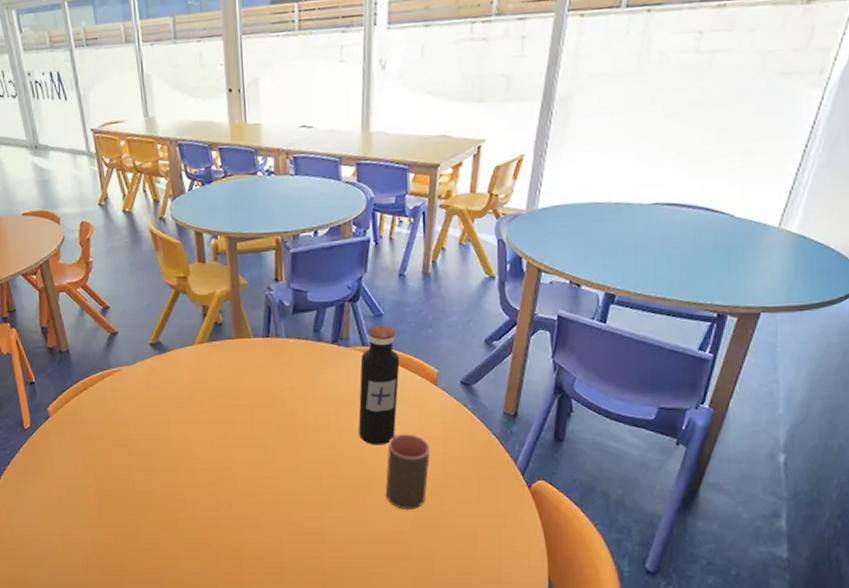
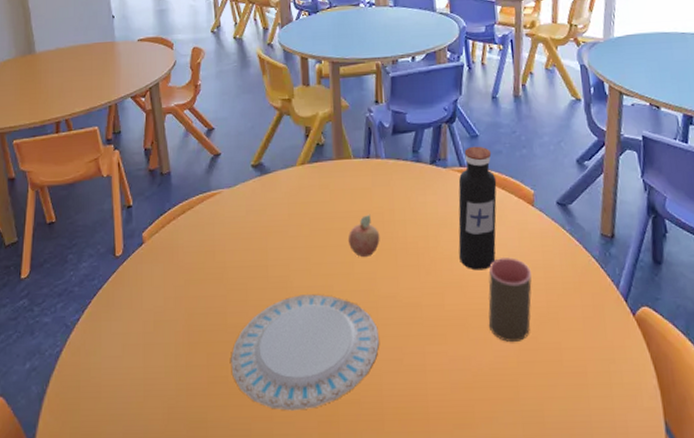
plate: none [140,465,280,563] -> present [231,294,380,411]
fruit: none [248,391,280,433] -> present [347,214,380,258]

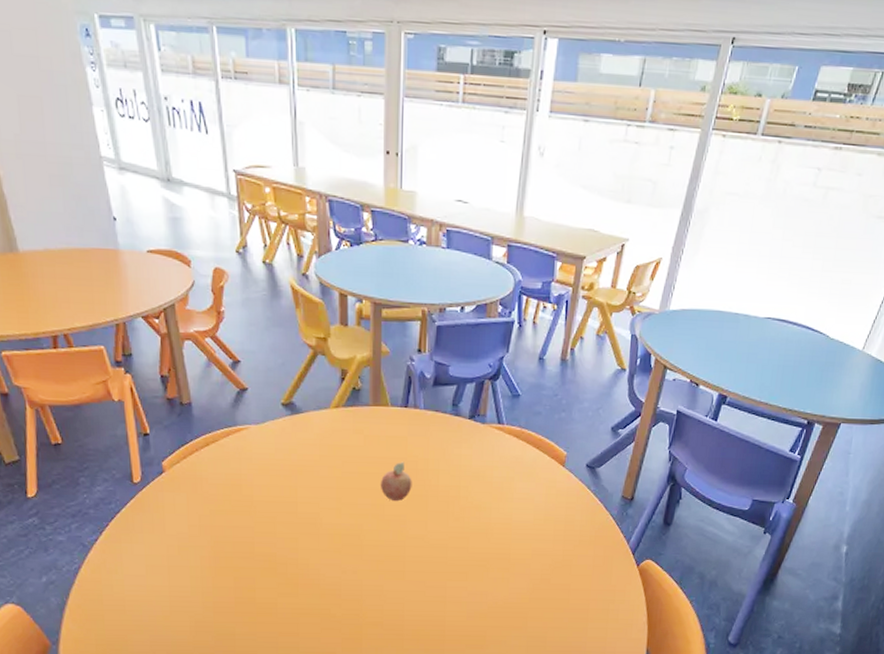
plate: present [231,294,380,411] -> none [258,531,405,629]
water bottle: present [458,146,497,271] -> none [488,405,533,520]
cup: present [488,256,532,342] -> none [507,509,553,582]

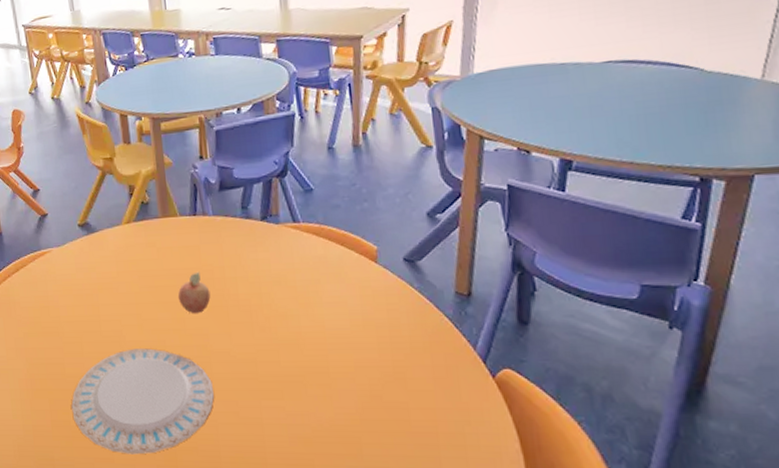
plate: none [258,531,405,629] -> present [71,348,215,455]

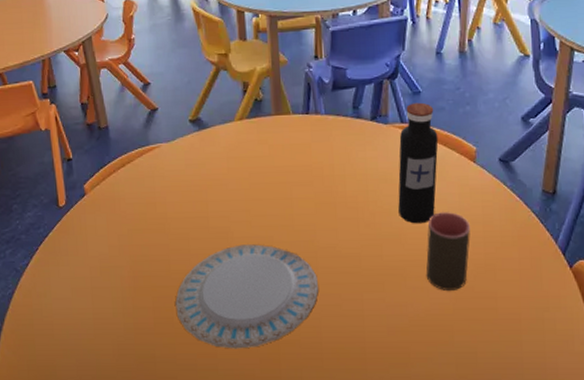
fruit: present [177,271,211,314] -> none [287,169,320,211]
water bottle: none [292,200,335,328] -> present [398,102,439,224]
cup: none [327,314,376,400] -> present [425,211,470,290]

